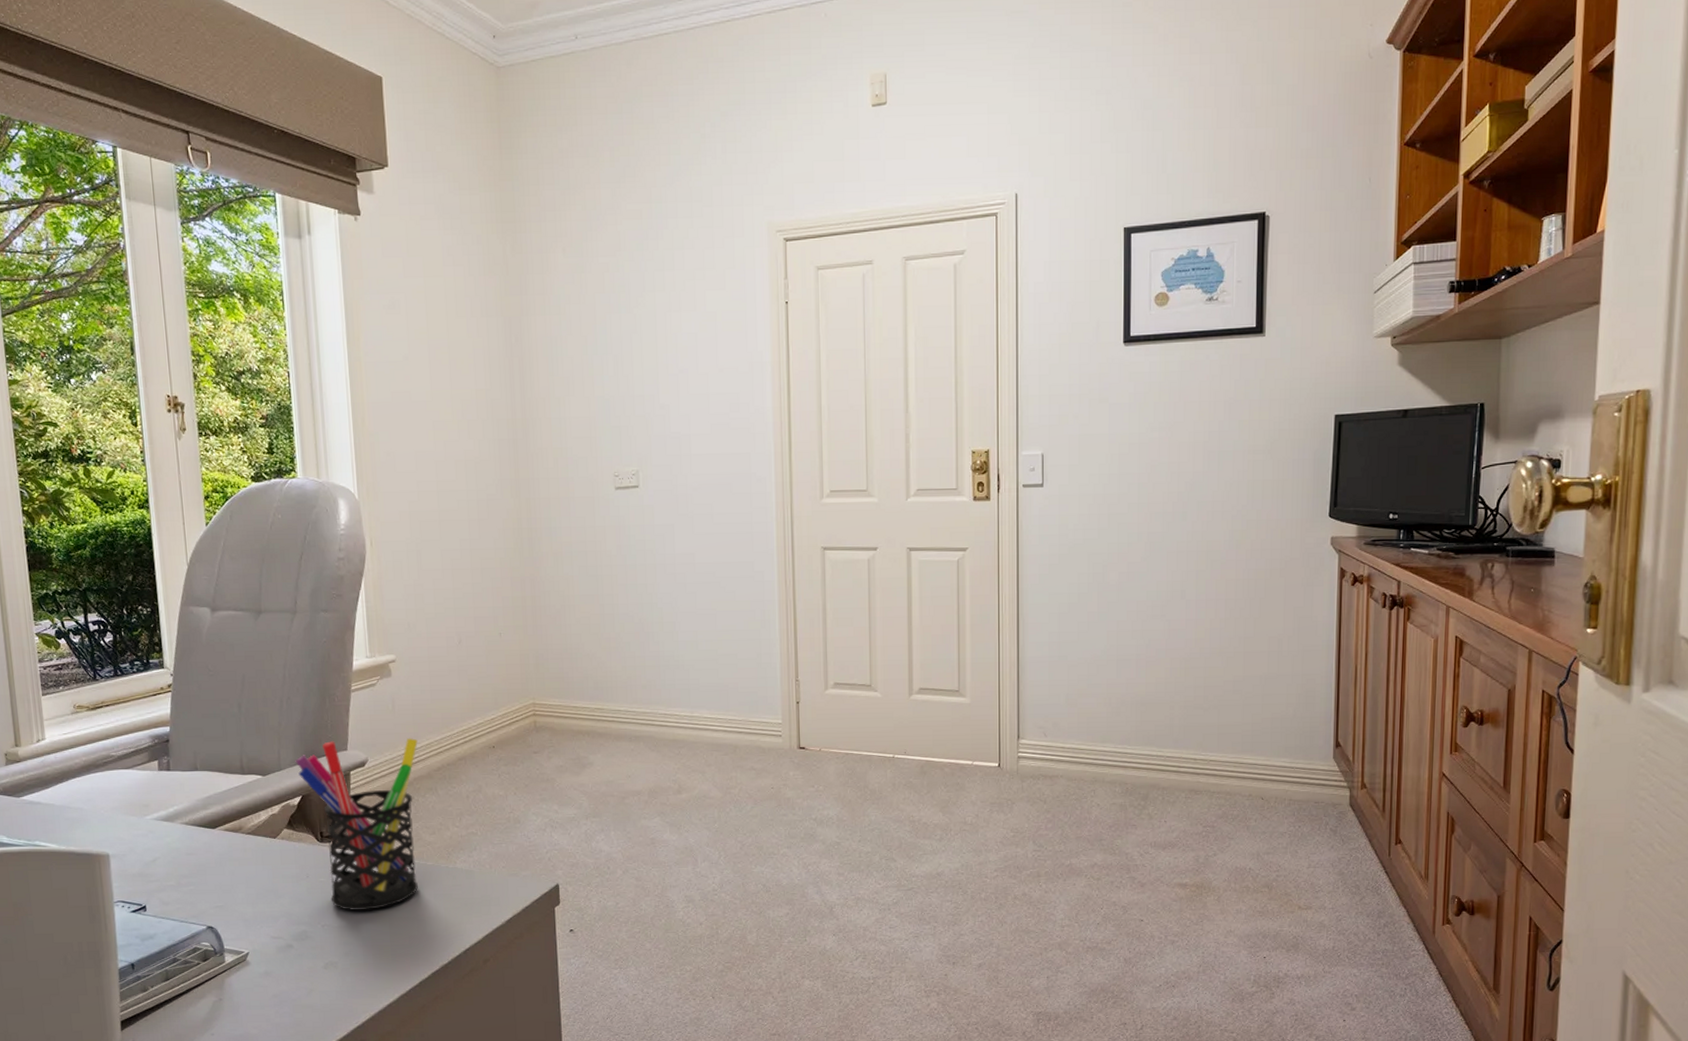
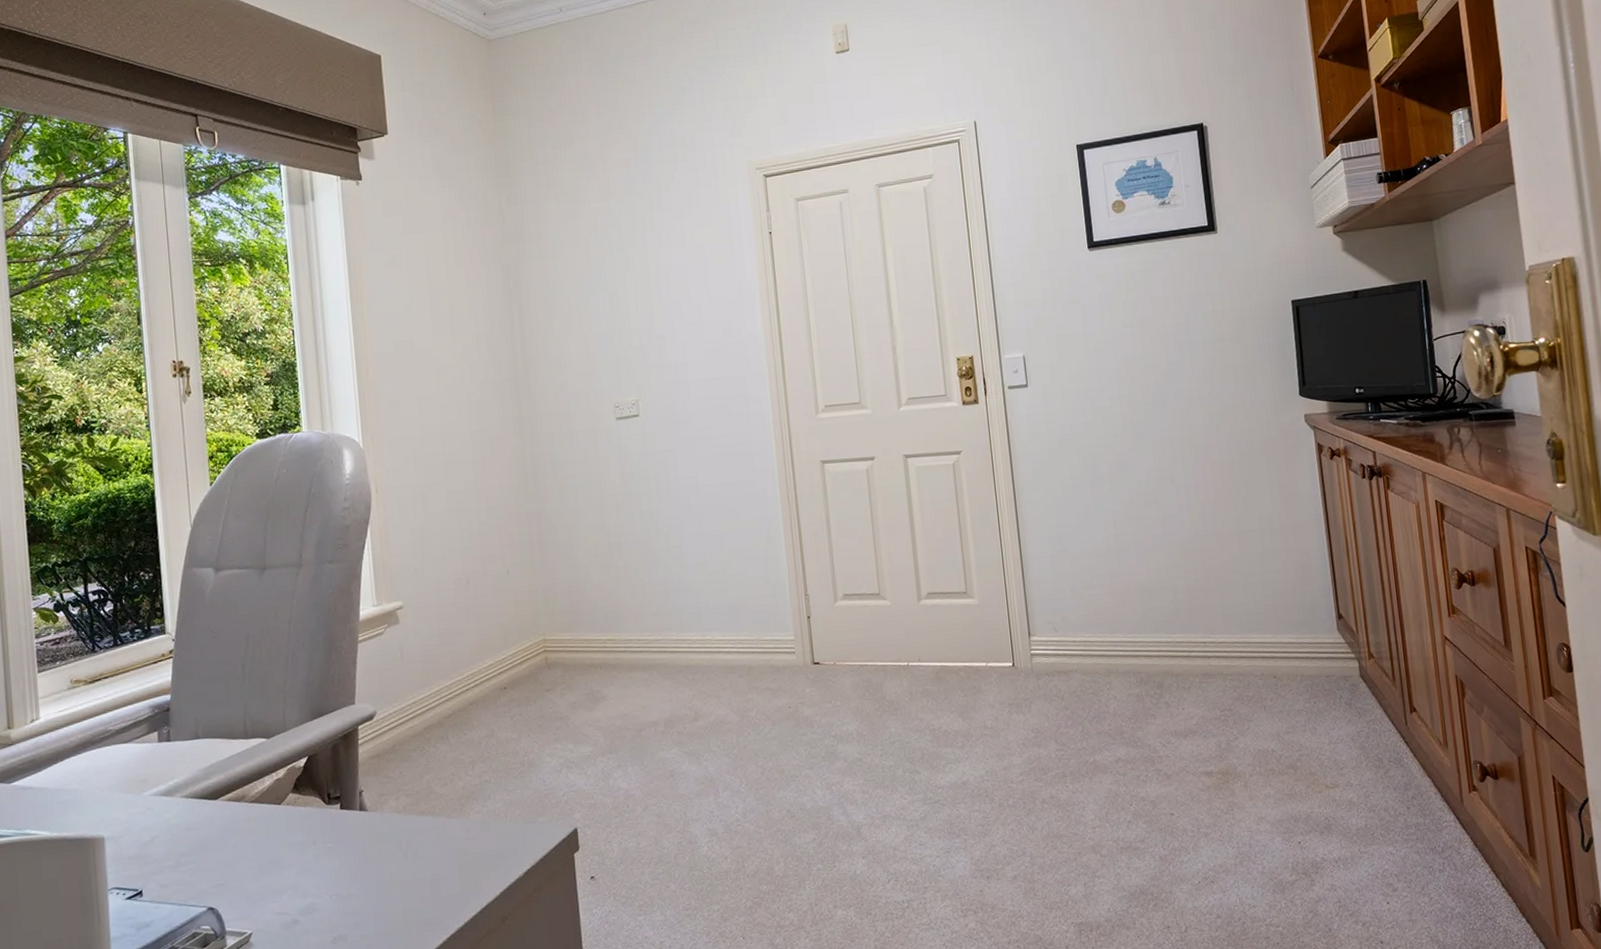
pen holder: present [295,737,418,911] -> none [301,685,431,877]

